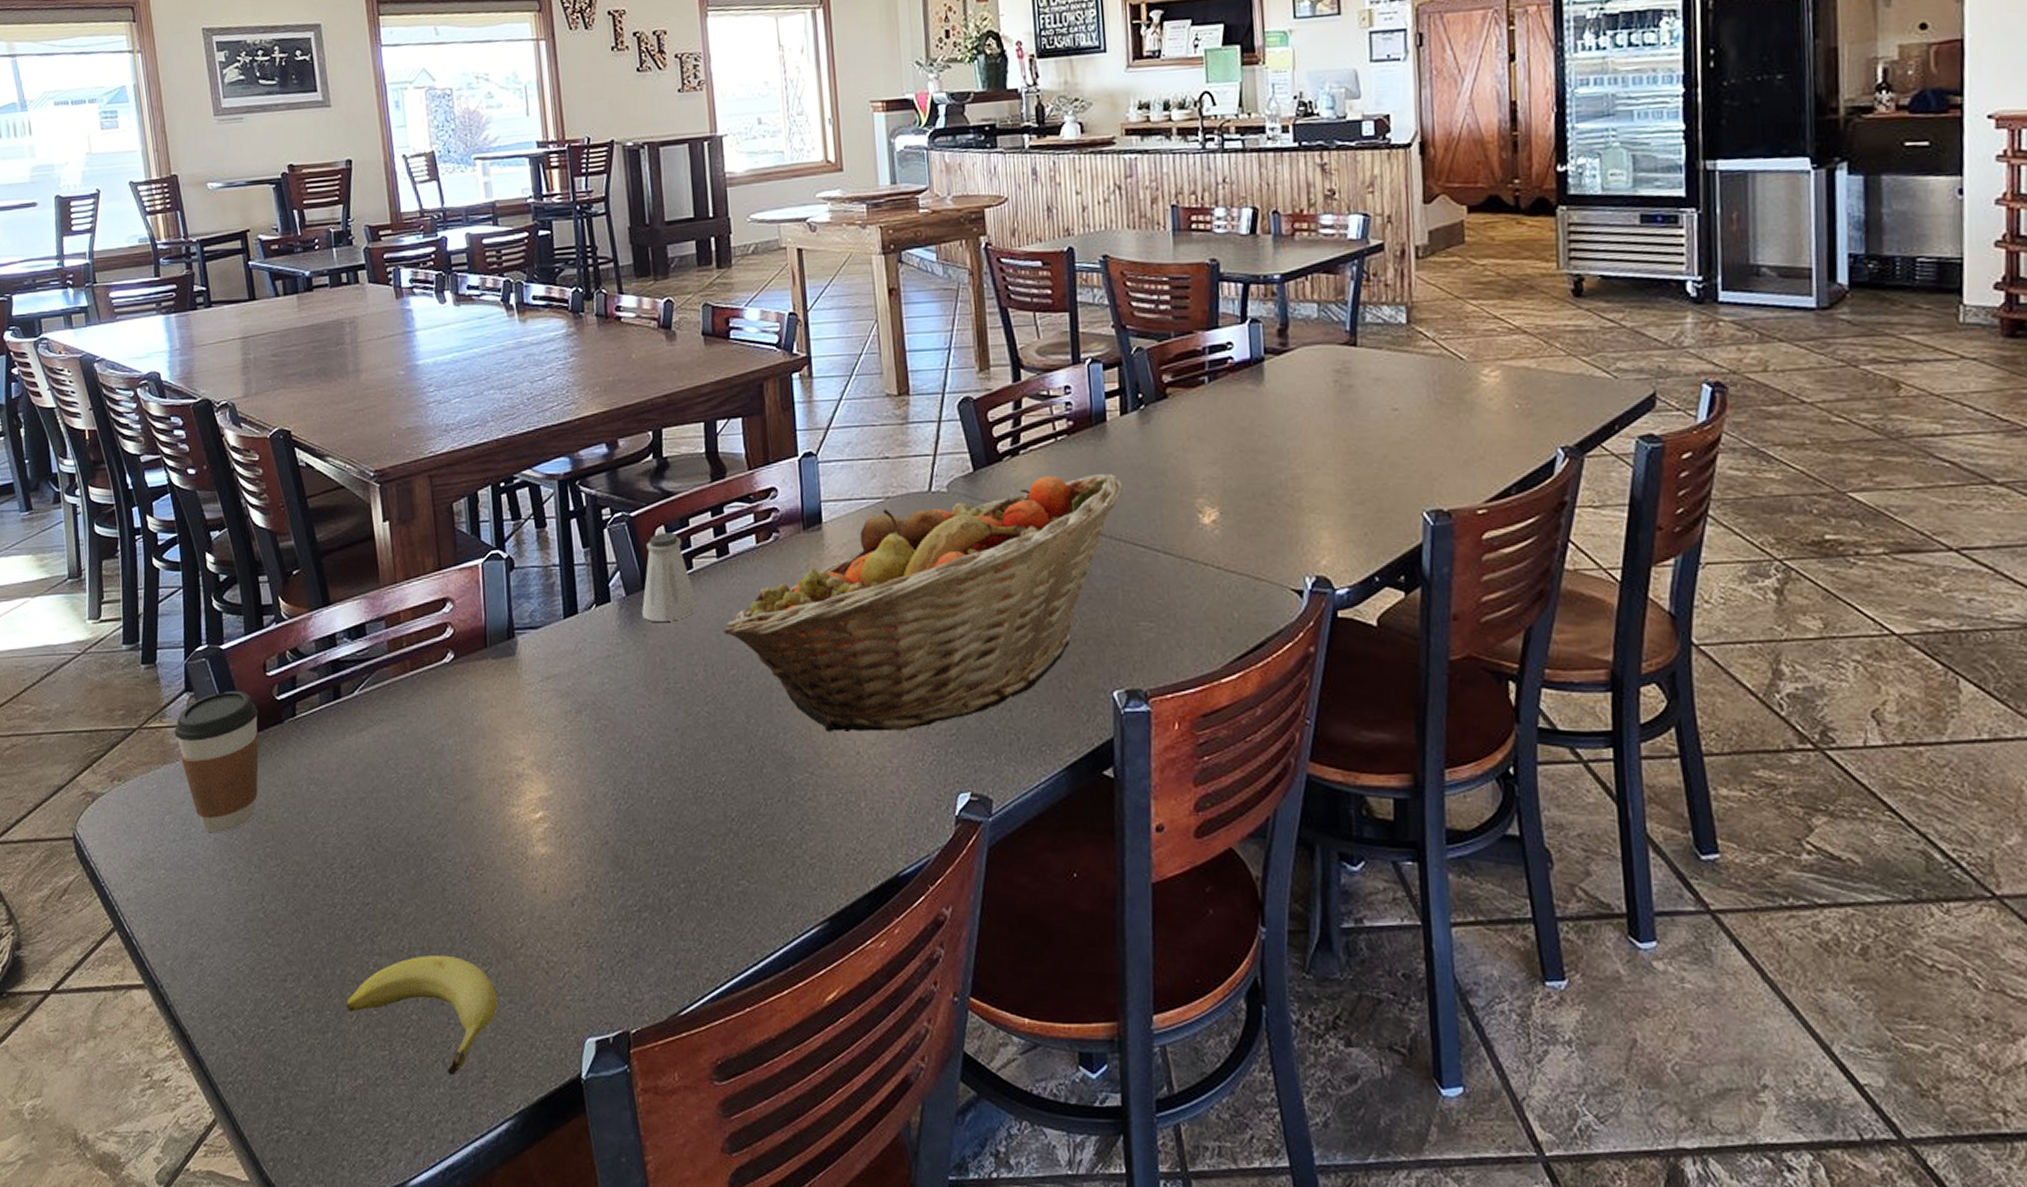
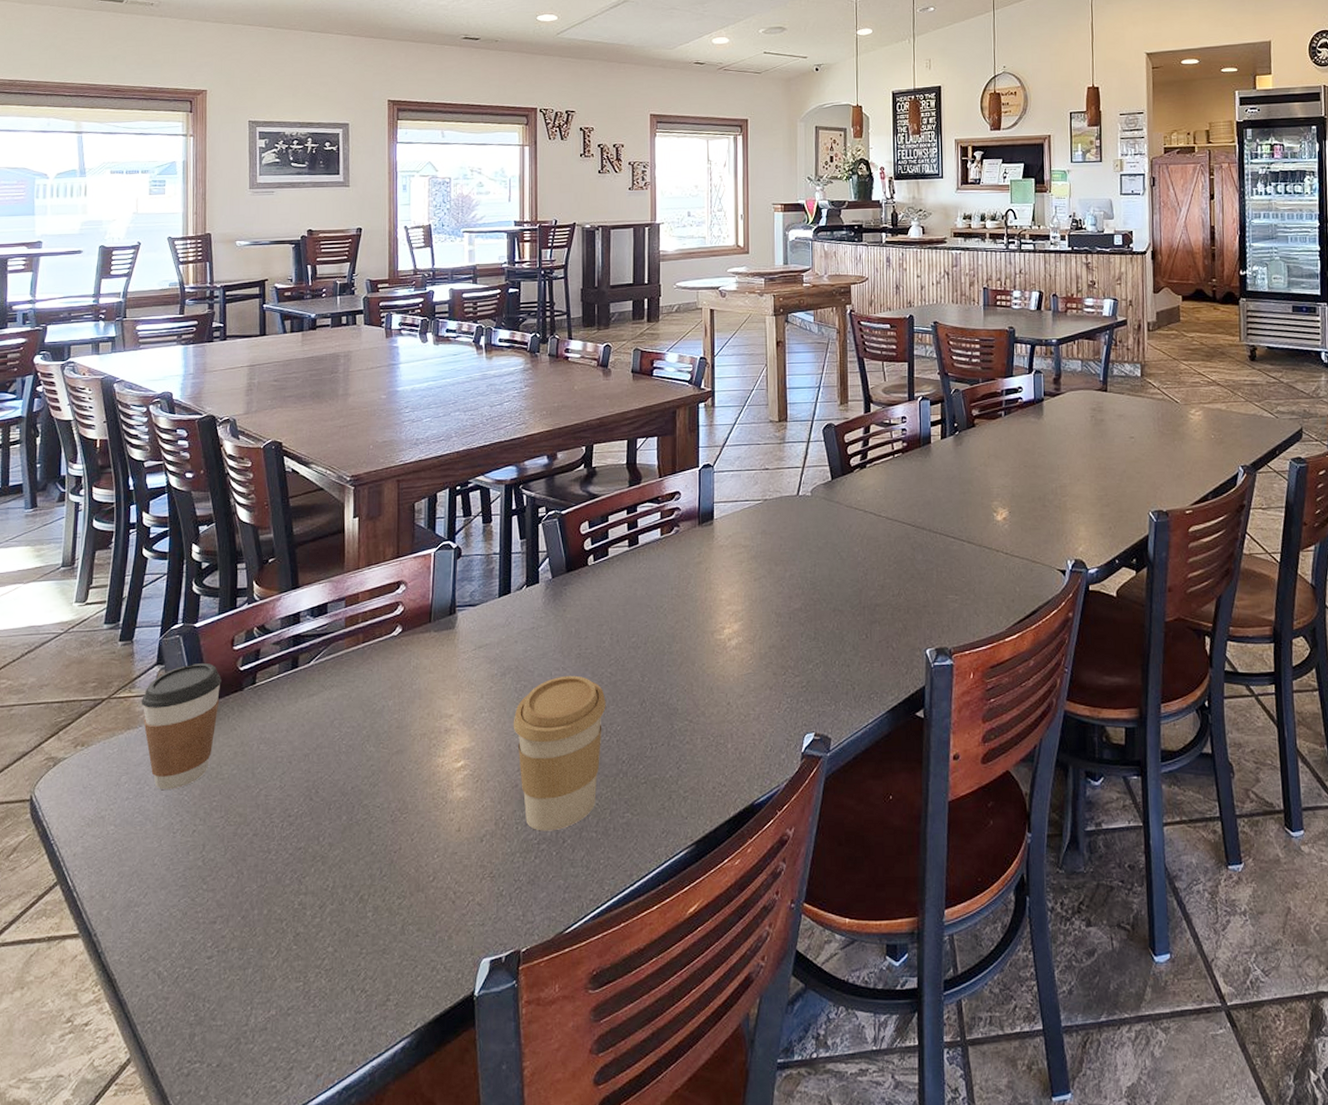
fruit: present [346,954,498,1076] -> none [269,891,407,1001]
coffee cup: none [596,714,706,898] -> present [513,675,606,831]
saltshaker: present [642,532,699,621] -> none [564,527,610,599]
fruit basket: present [723,473,1124,732] -> none [628,482,941,686]

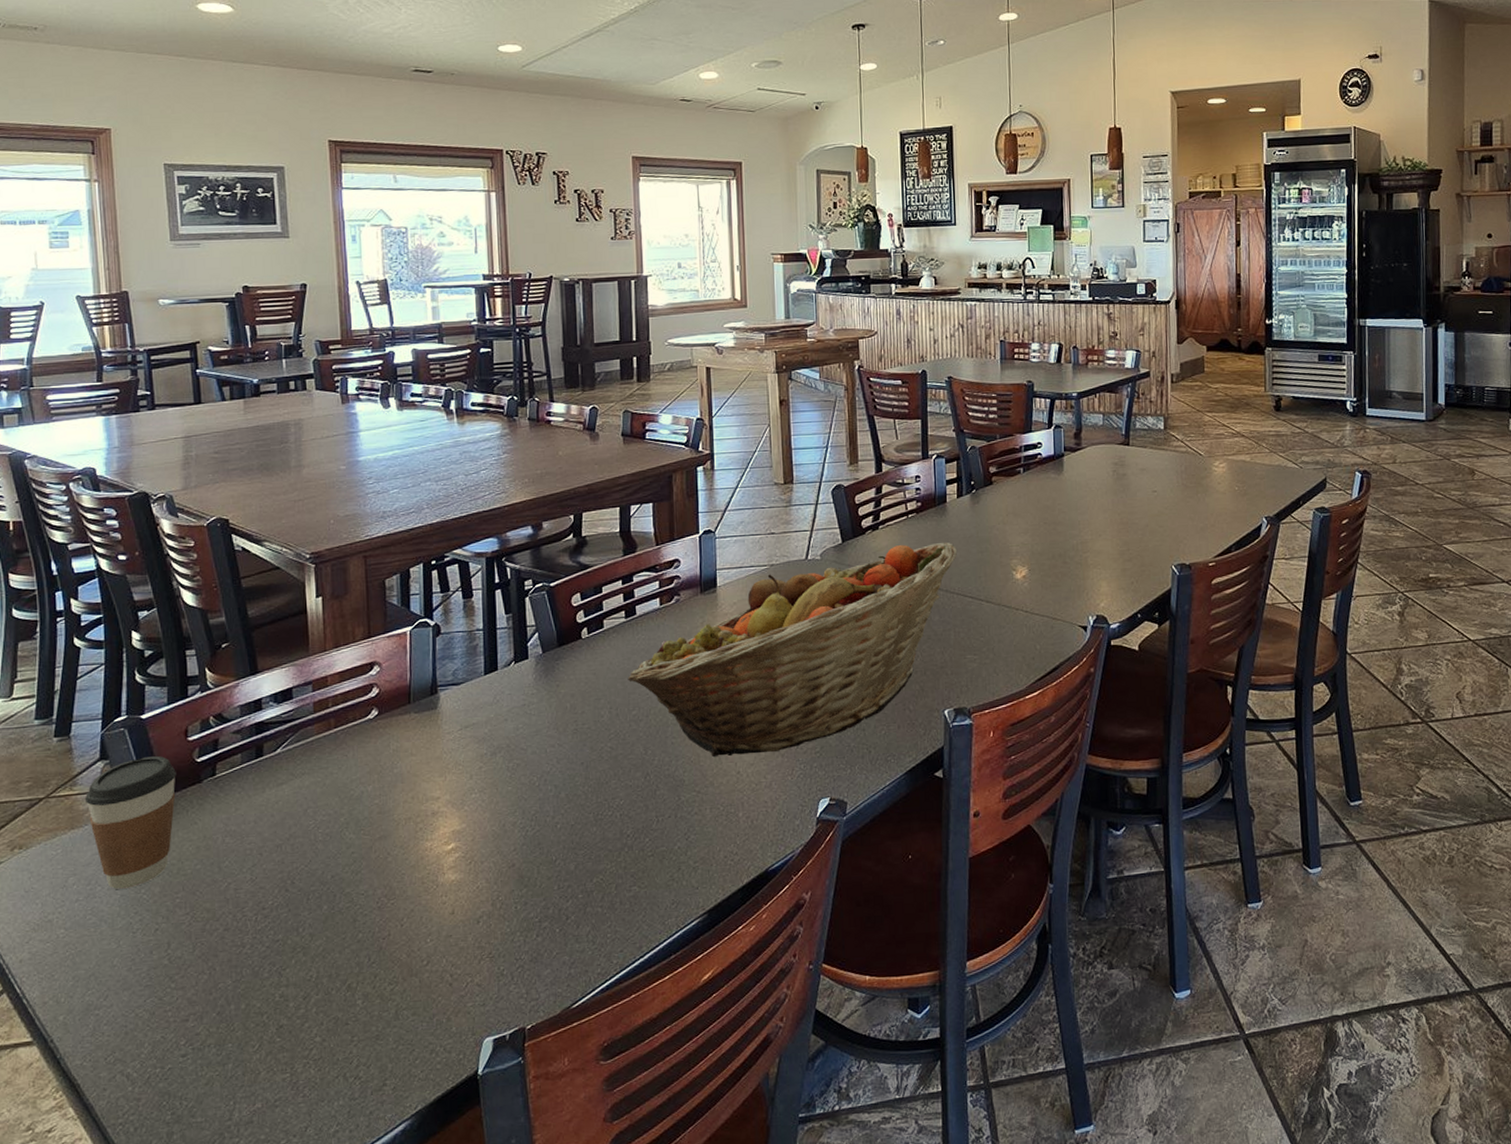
coffee cup: present [513,675,606,831] -> none [506,751,607,910]
fruit basket: none [628,482,941,686] -> present [627,542,958,757]

